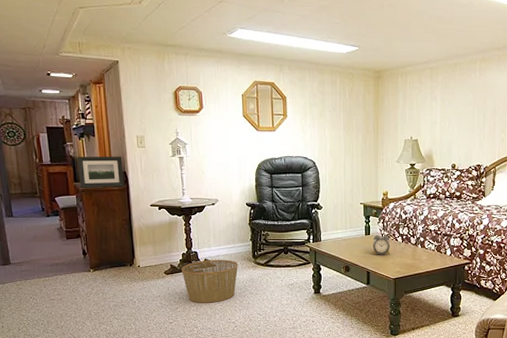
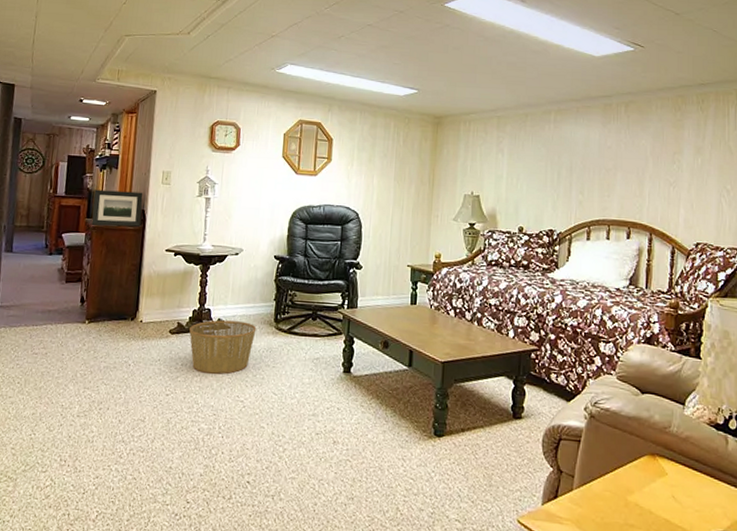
alarm clock: present [372,235,390,255] -> none [418,305,440,332]

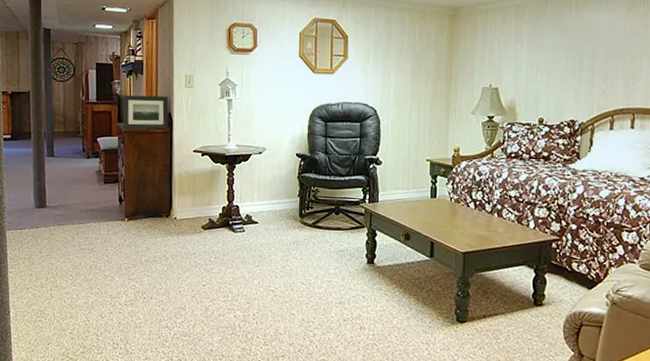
basket: present [189,320,257,374] -> none [220,216,283,266]

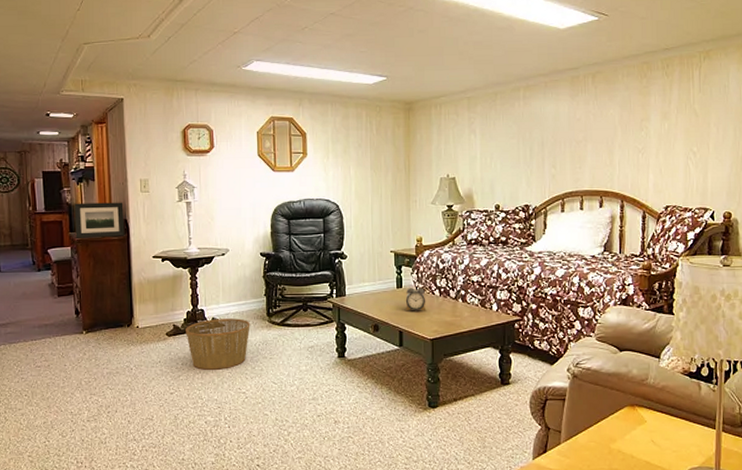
basket: none [220,216,283,266] -> present [186,318,250,370]
alarm clock: none [438,198,460,223] -> present [405,288,426,312]

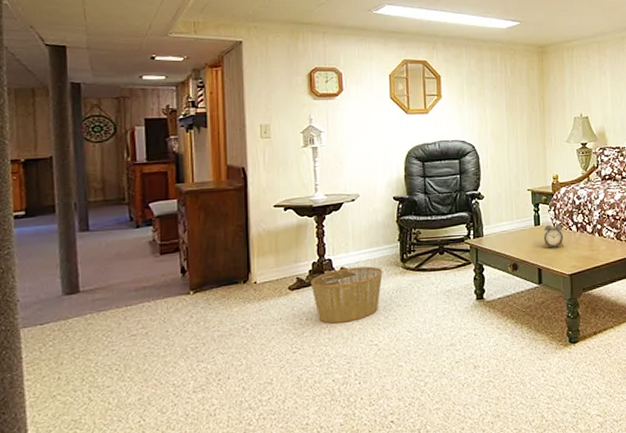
picture frame: present [74,202,125,238] -> none [182,149,242,190]

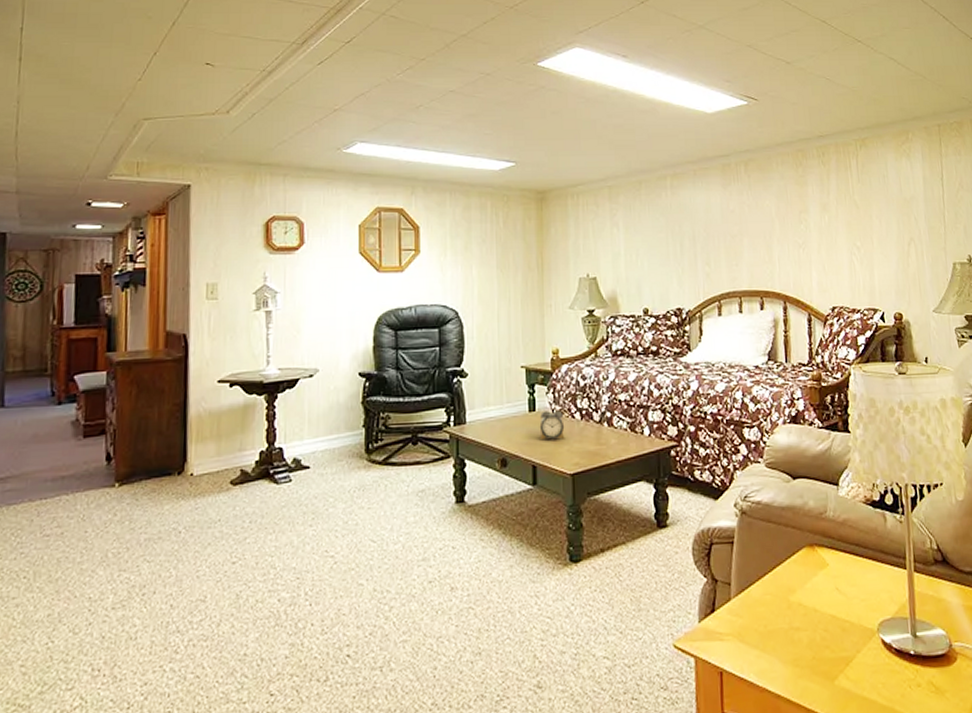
basket: present [311,266,383,324] -> none [257,458,344,529]

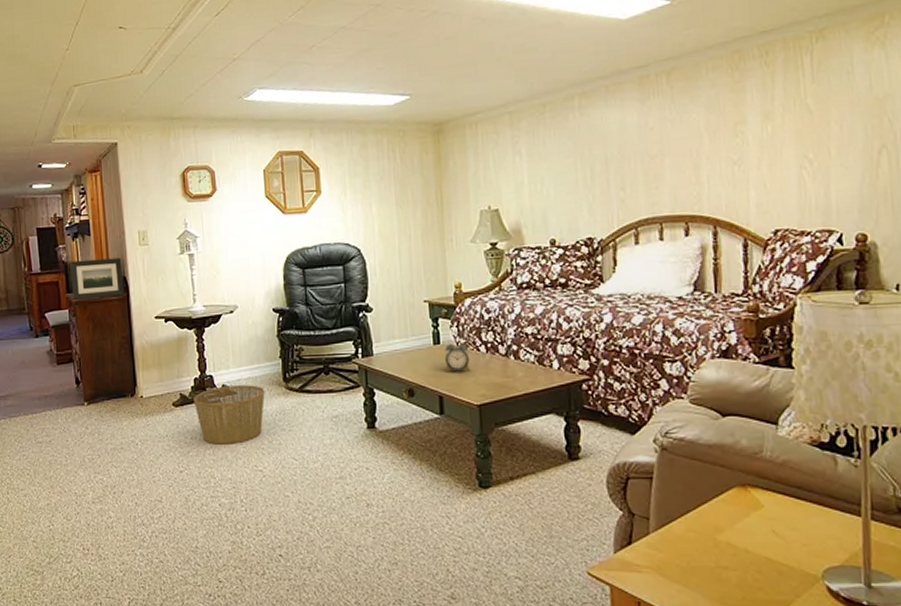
picture frame: none [114,312,183,360] -> present [70,257,125,300]
basket: none [257,458,344,529] -> present [194,385,265,445]

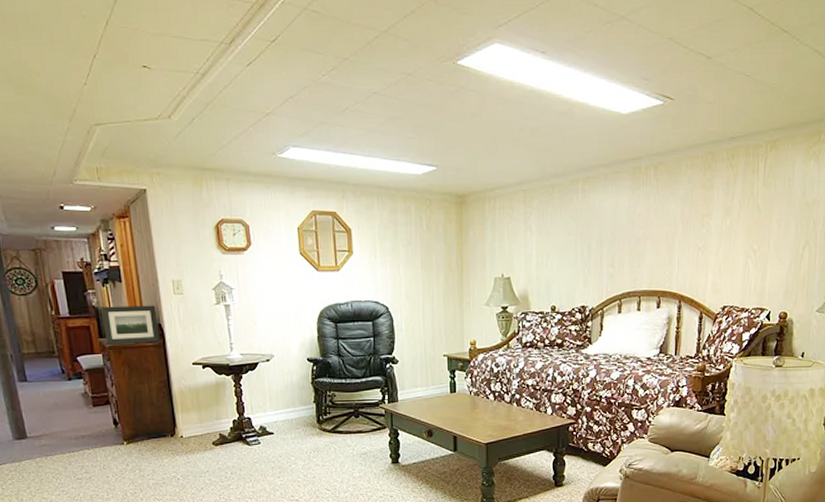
basket: present [194,385,265,445] -> none [233,426,301,479]
alarm clock: present [444,343,471,372] -> none [459,392,481,416]

